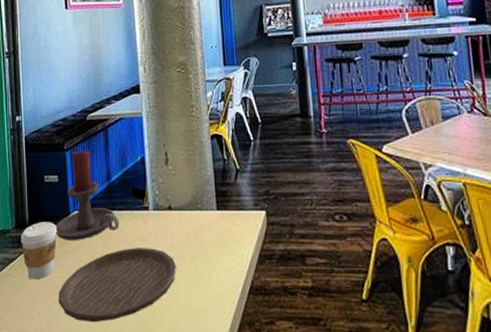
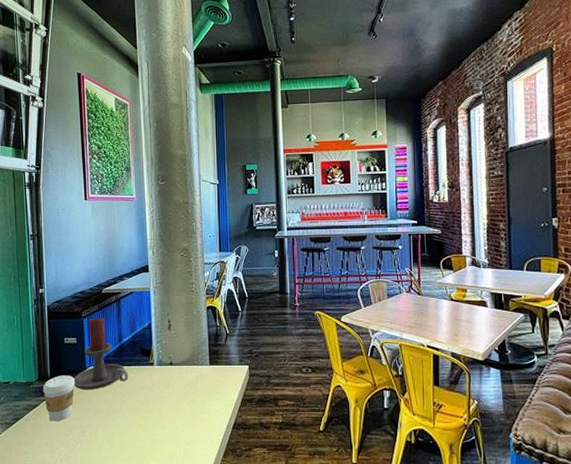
plate: present [58,248,177,323] -> none [75,395,176,454]

